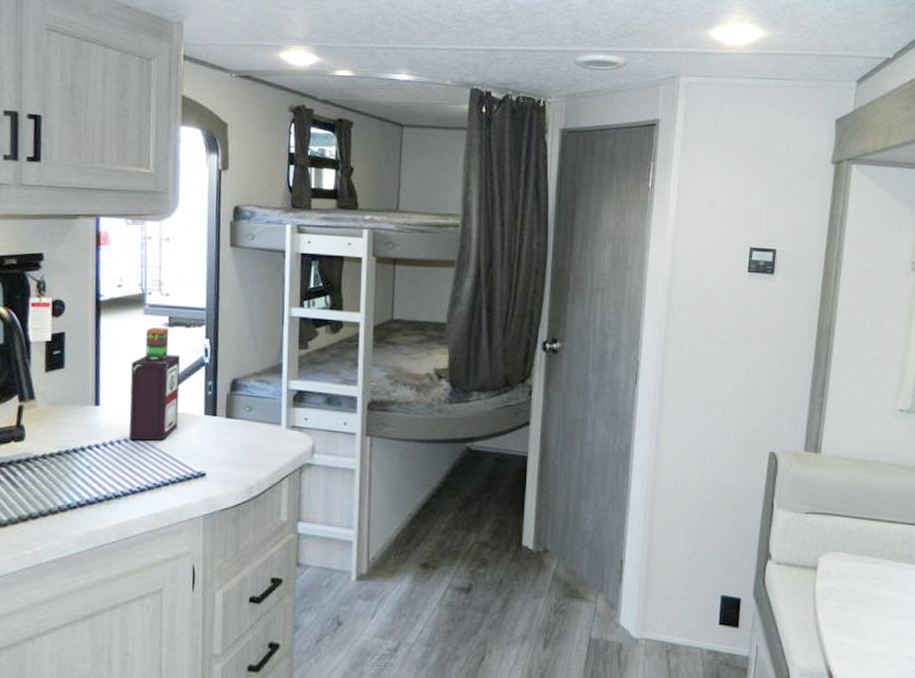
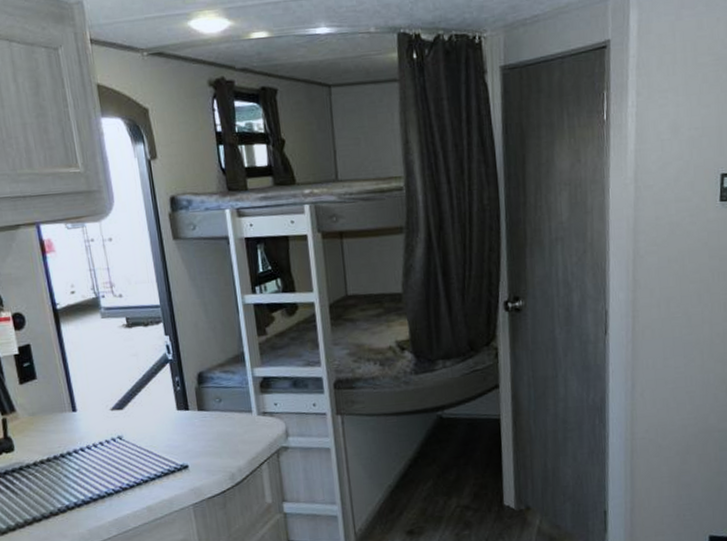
bottle: present [129,328,180,441] -> none [98,329,154,442]

